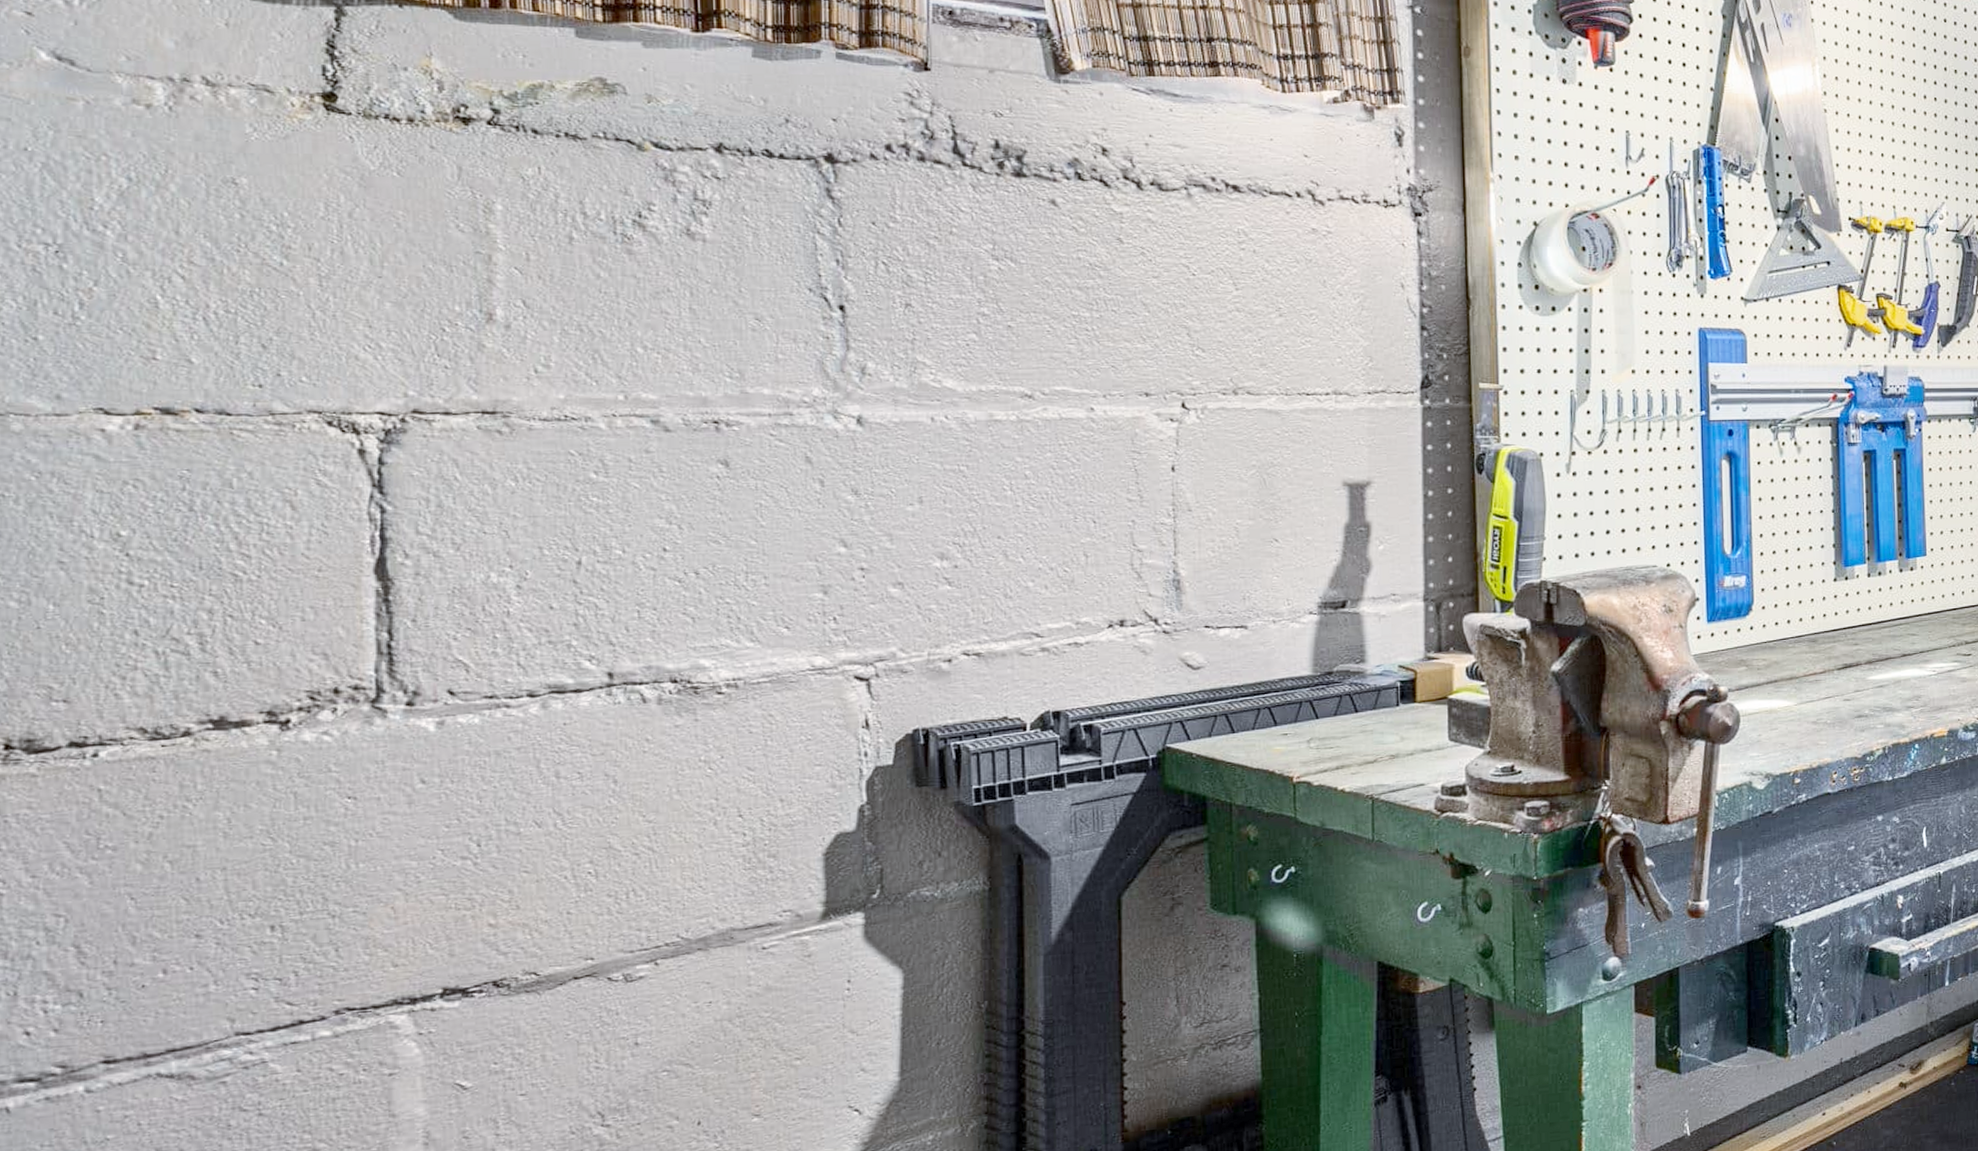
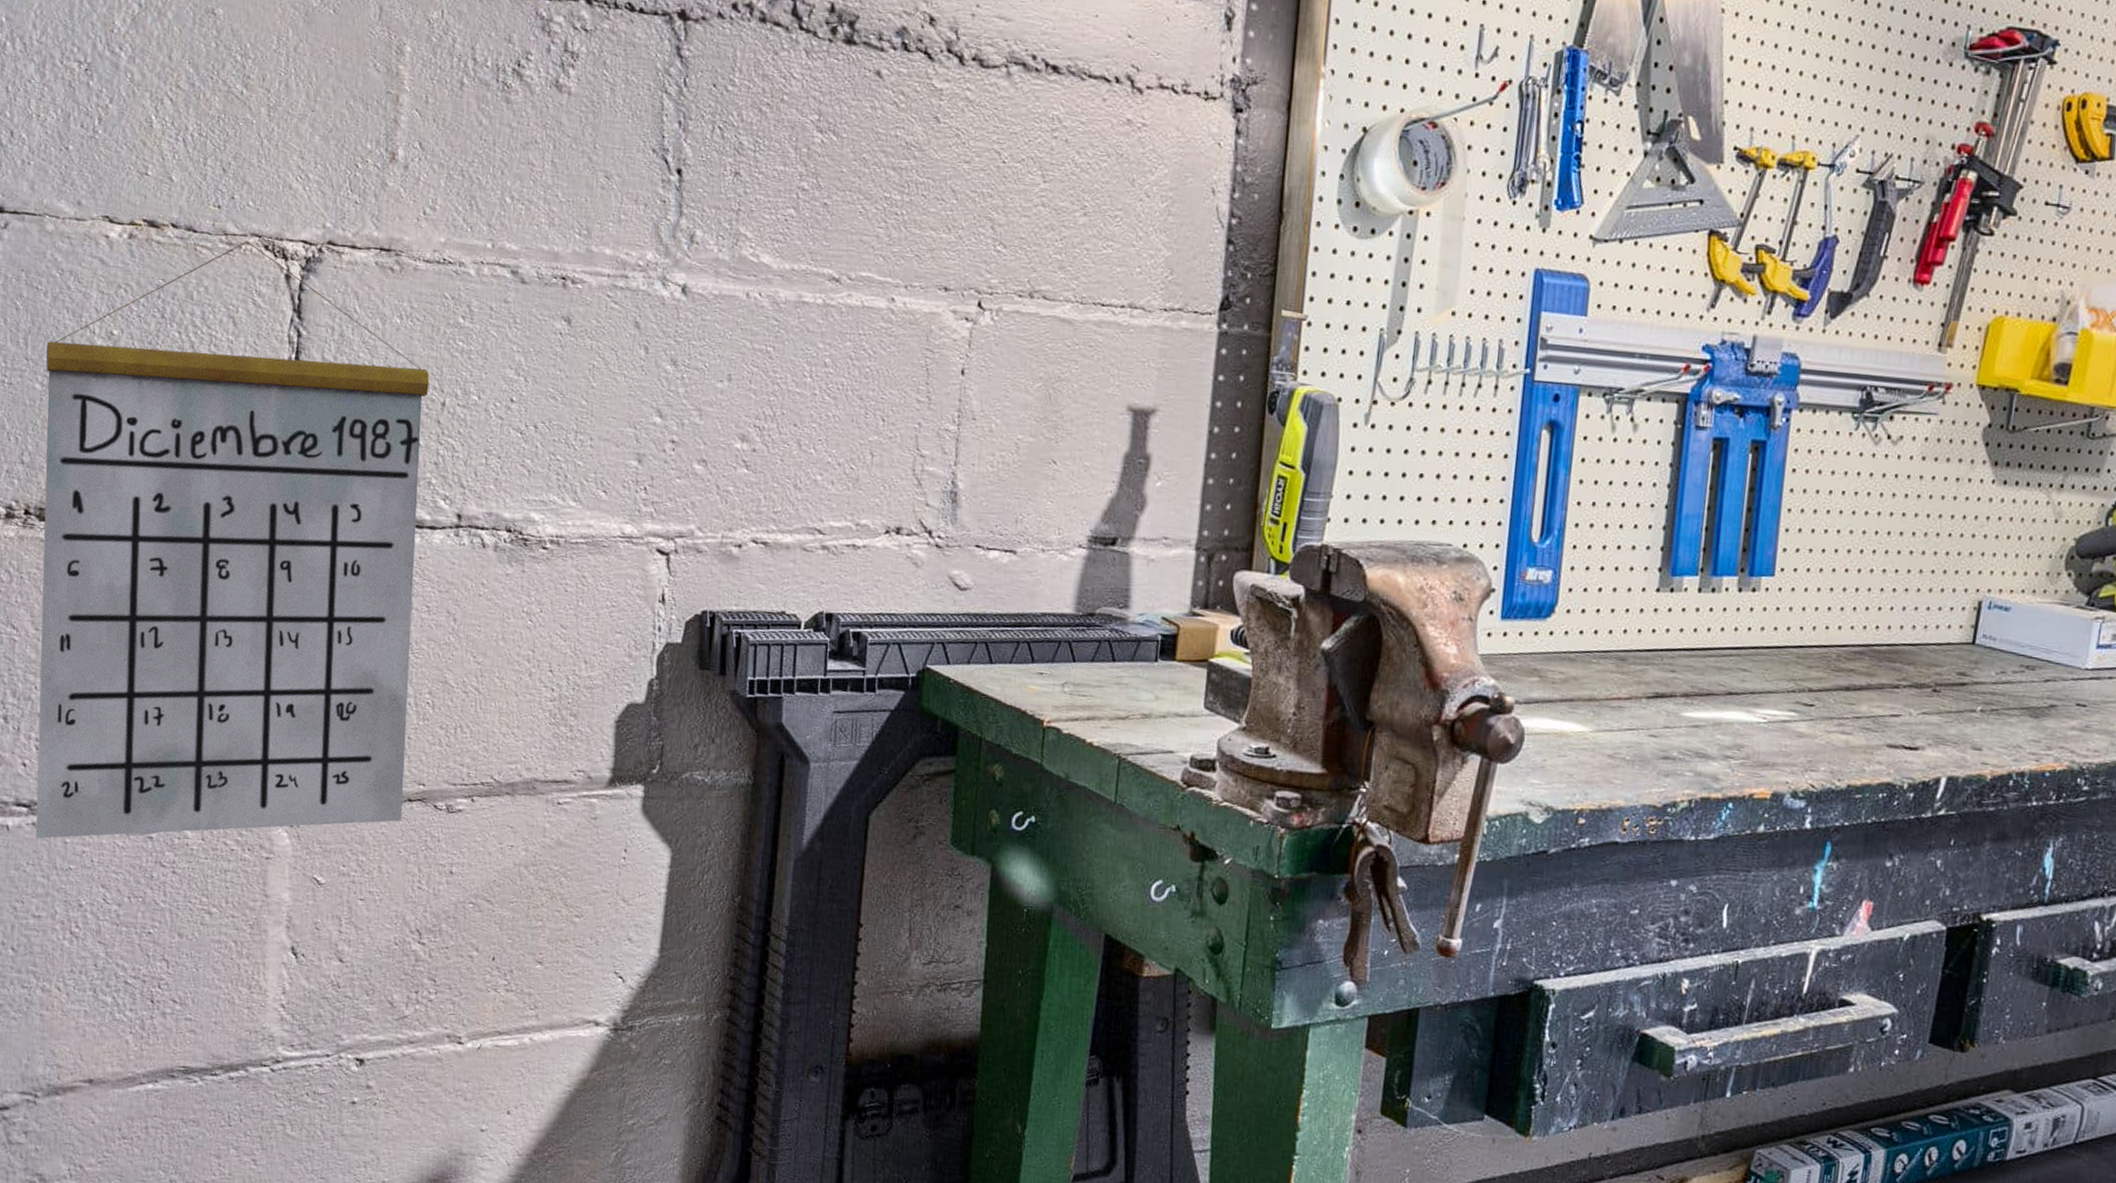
calendar: none [23,418,568,1114] -> present [35,241,430,839]

